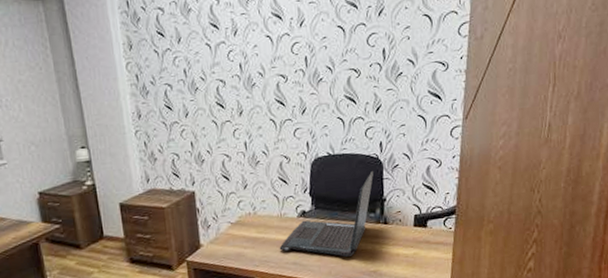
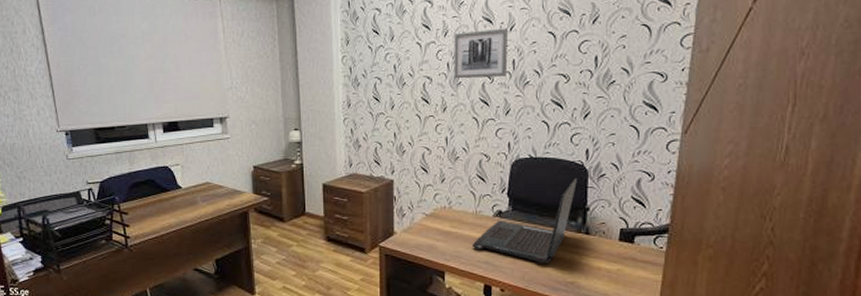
wall art: none [243,23,301,81] -> present [454,28,509,79]

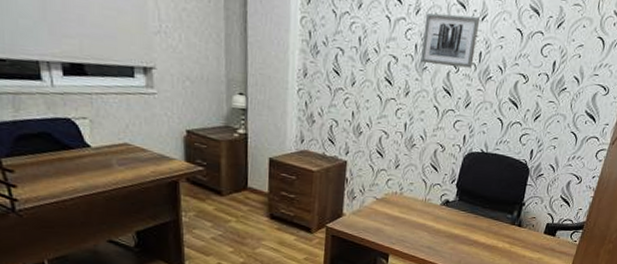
laptop: present [472,178,577,263] -> none [417,175,519,250]

